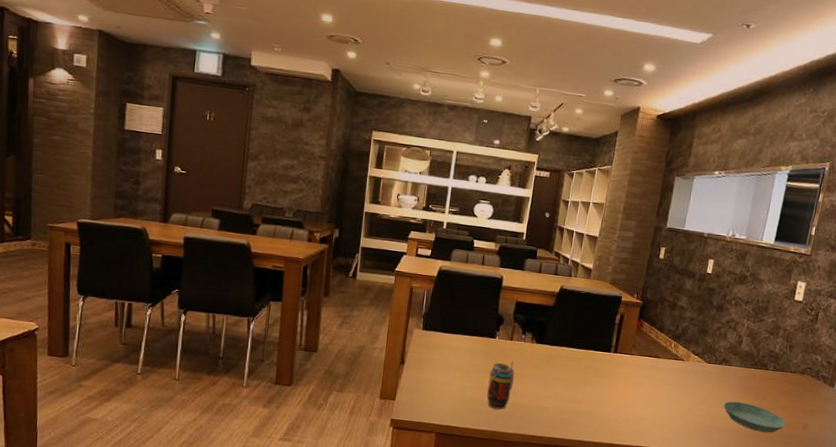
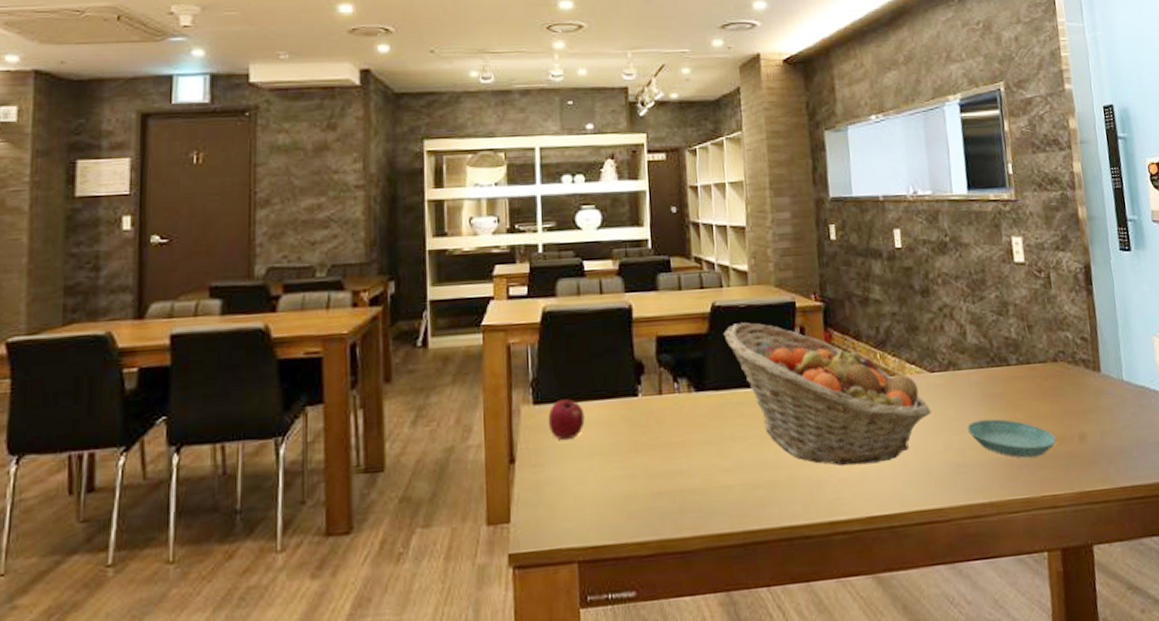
apple: none [430,330,457,357] -> present [547,399,585,441]
beverage can: present [487,361,515,410] -> none [639,424,676,505]
fruit basket: none [564,303,701,414] -> present [723,322,931,466]

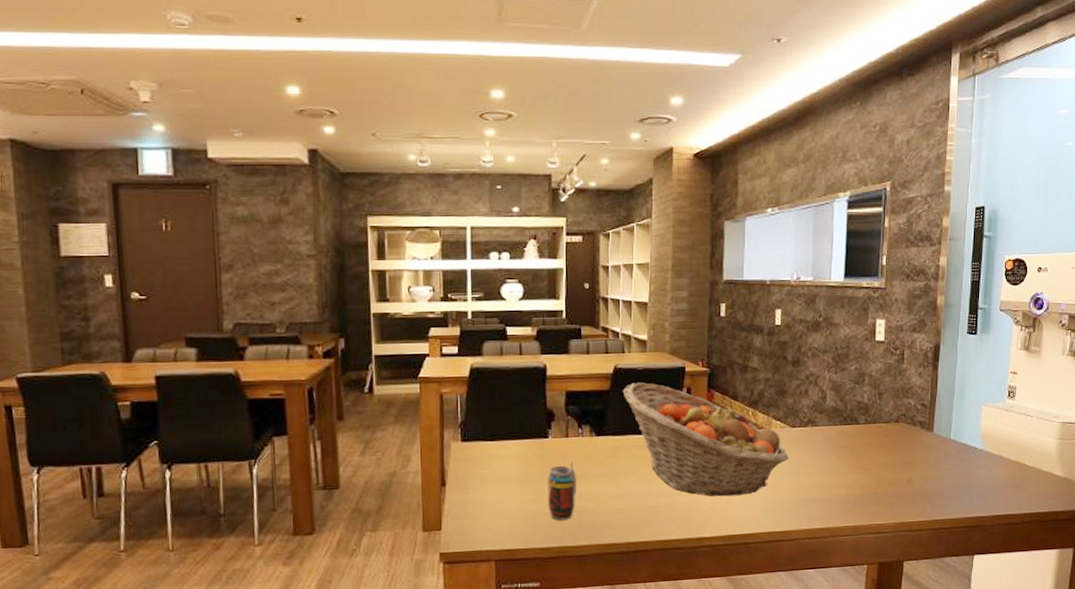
apple: present [547,399,585,441] -> none [473,439,504,471]
beverage can: none [639,424,676,505] -> present [548,461,576,521]
saucer: present [967,418,1056,458] -> none [816,465,888,496]

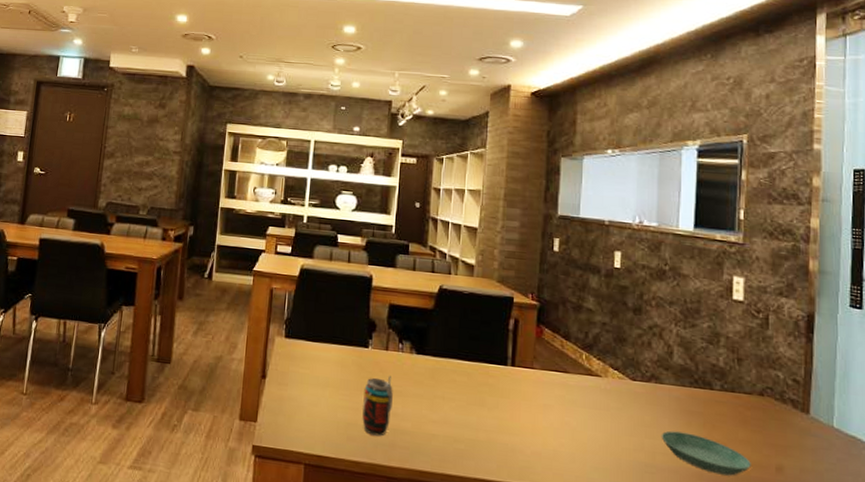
fruit basket: present [622,382,789,497] -> none [446,306,628,447]
saucer: none [816,465,888,496] -> present [661,430,751,476]

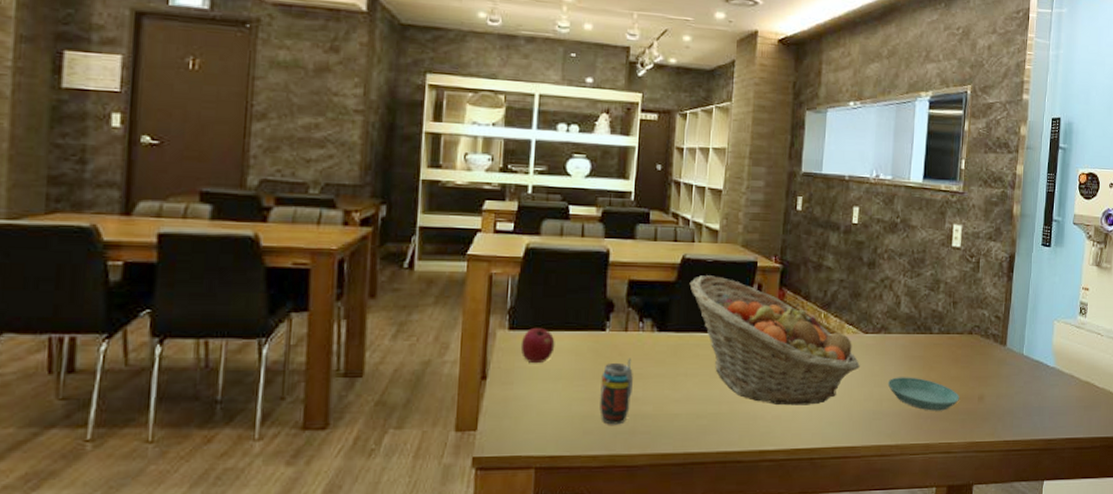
apple: none [294,338,324,371] -> present [520,328,555,364]
fruit basket: none [446,306,628,447] -> present [689,275,860,406]

